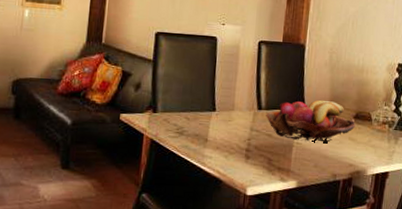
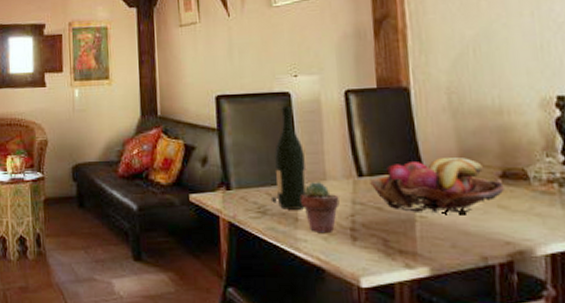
wine bottle: none [188,47,221,132] -> present [270,105,307,209]
potted succulent: none [212,111,241,152] -> present [301,182,340,232]

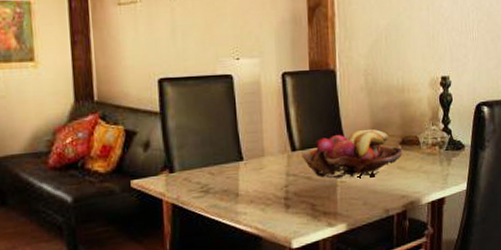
wine bottle: present [270,105,307,209] -> none [213,87,247,187]
potted succulent: present [301,182,340,232] -> none [241,158,276,205]

